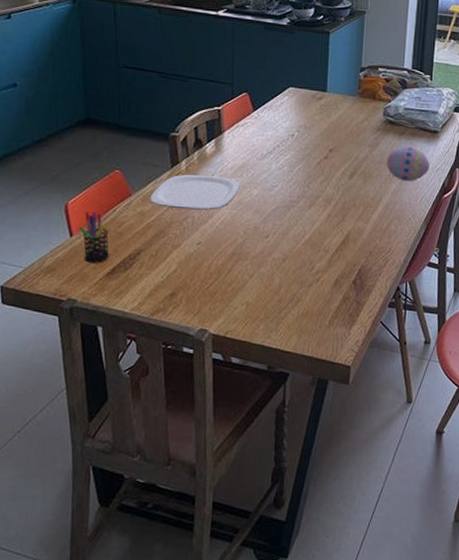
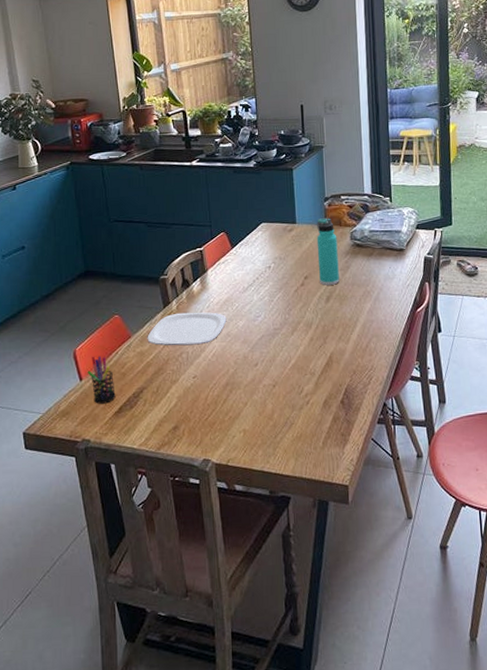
thermos bottle: none [345,89,369,161] -> present [316,218,339,285]
decorative egg: present [386,146,430,181] -> none [359,266,401,299]

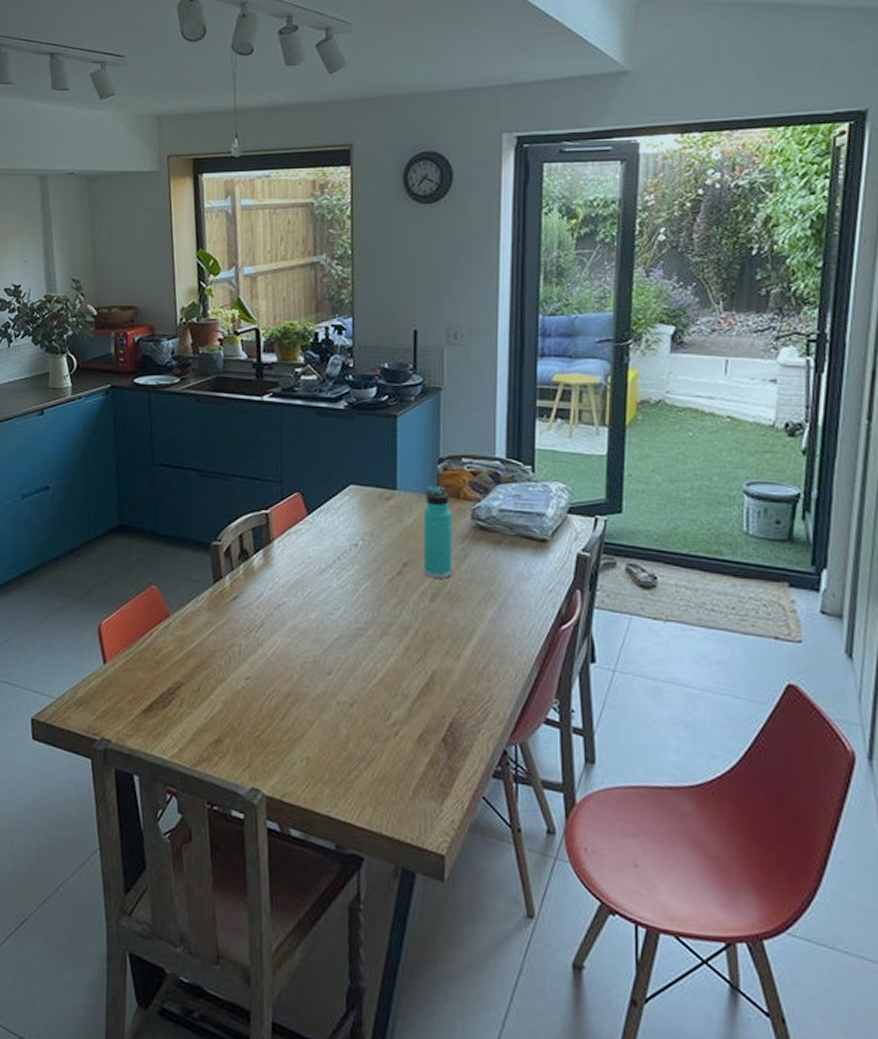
pen holder: present [87,356,116,404] -> none [113,634,146,697]
plate: present [147,312,227,346] -> none [190,591,294,637]

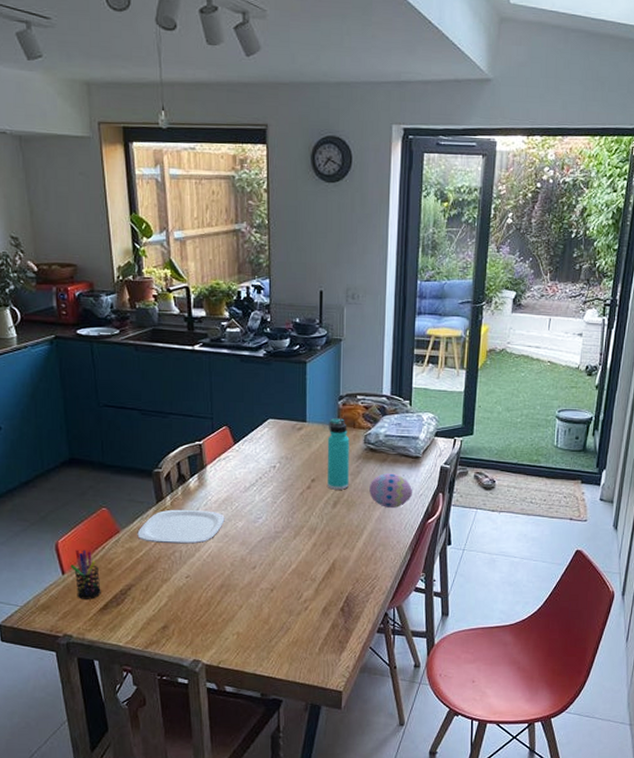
pen holder: none [113,634,146,697] -> present [70,550,101,599]
plate: none [190,591,294,637] -> present [137,509,225,544]
decorative egg: none [479,559,540,606] -> present [369,473,413,508]

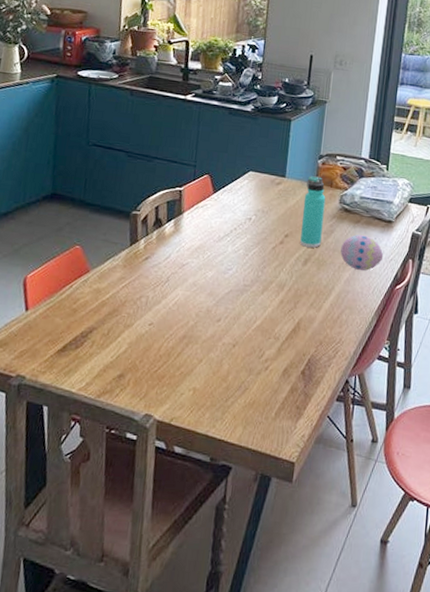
pen holder: present [70,550,101,599] -> none [35,286,63,340]
plate: present [137,509,225,544] -> none [106,253,196,291]

